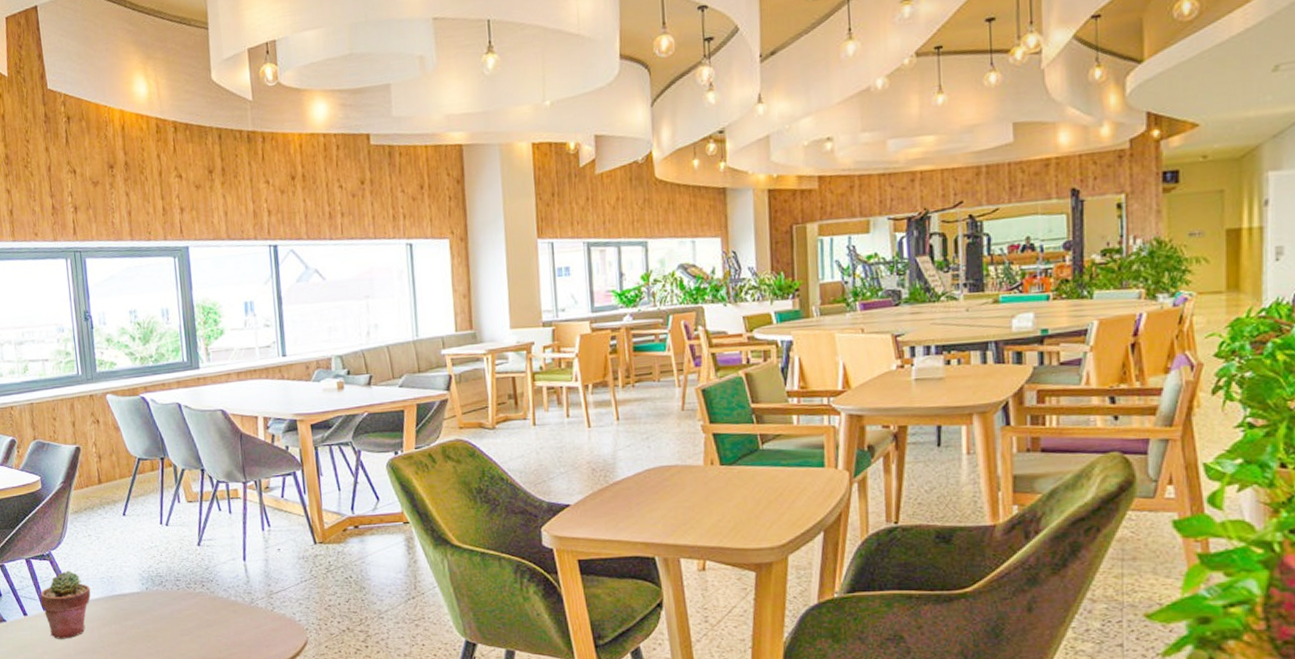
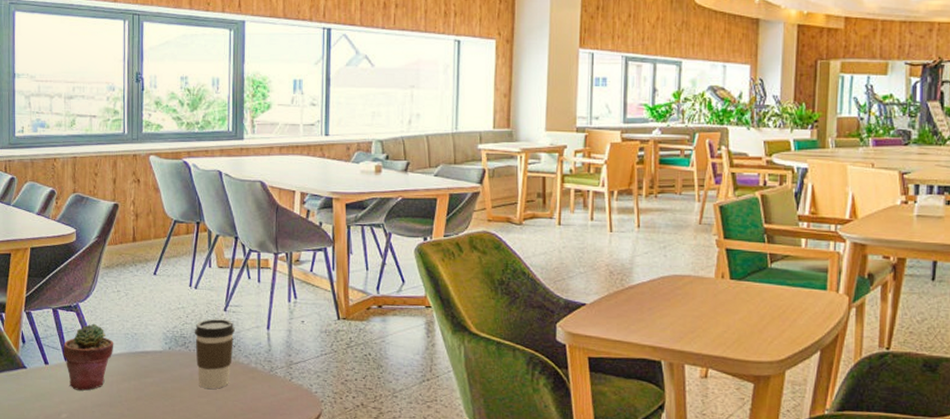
coffee cup: none [169,554,211,626] -> present [194,319,235,389]

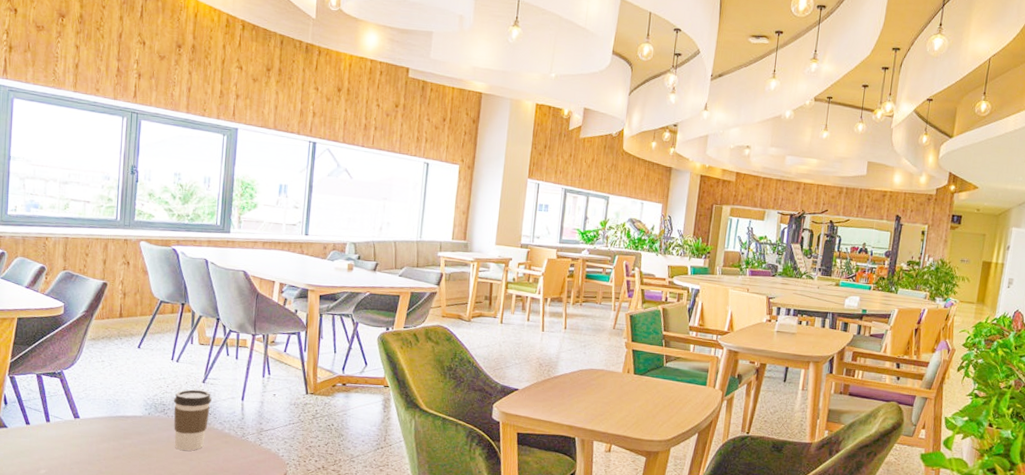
potted succulent: present [62,323,114,391] -> none [44,389,96,450]

